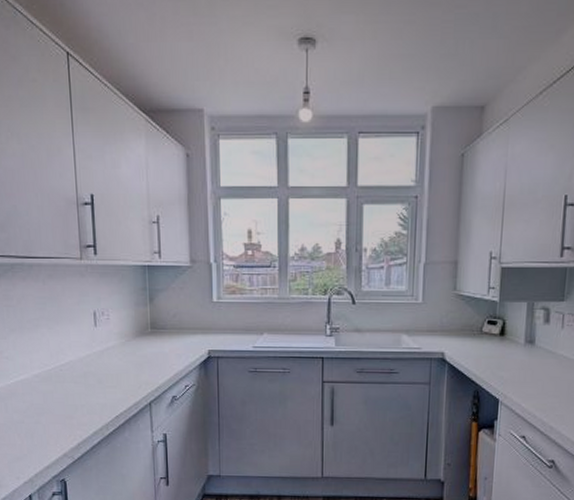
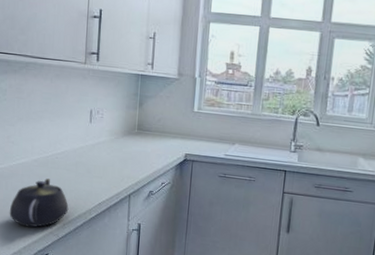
teapot: none [13,395,82,452] -> present [9,178,69,228]

